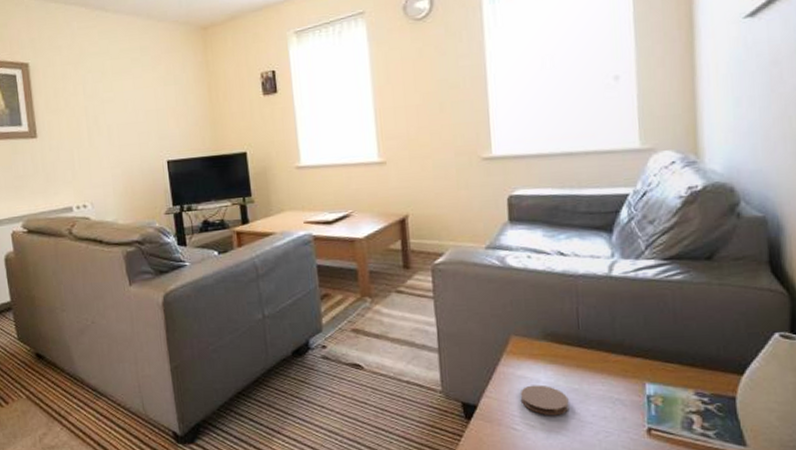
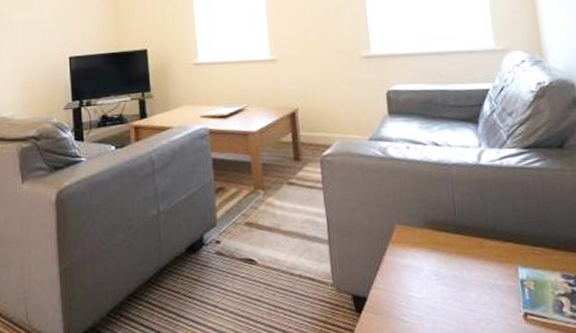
coaster: present [520,384,569,416] -> none [406,273,452,305]

